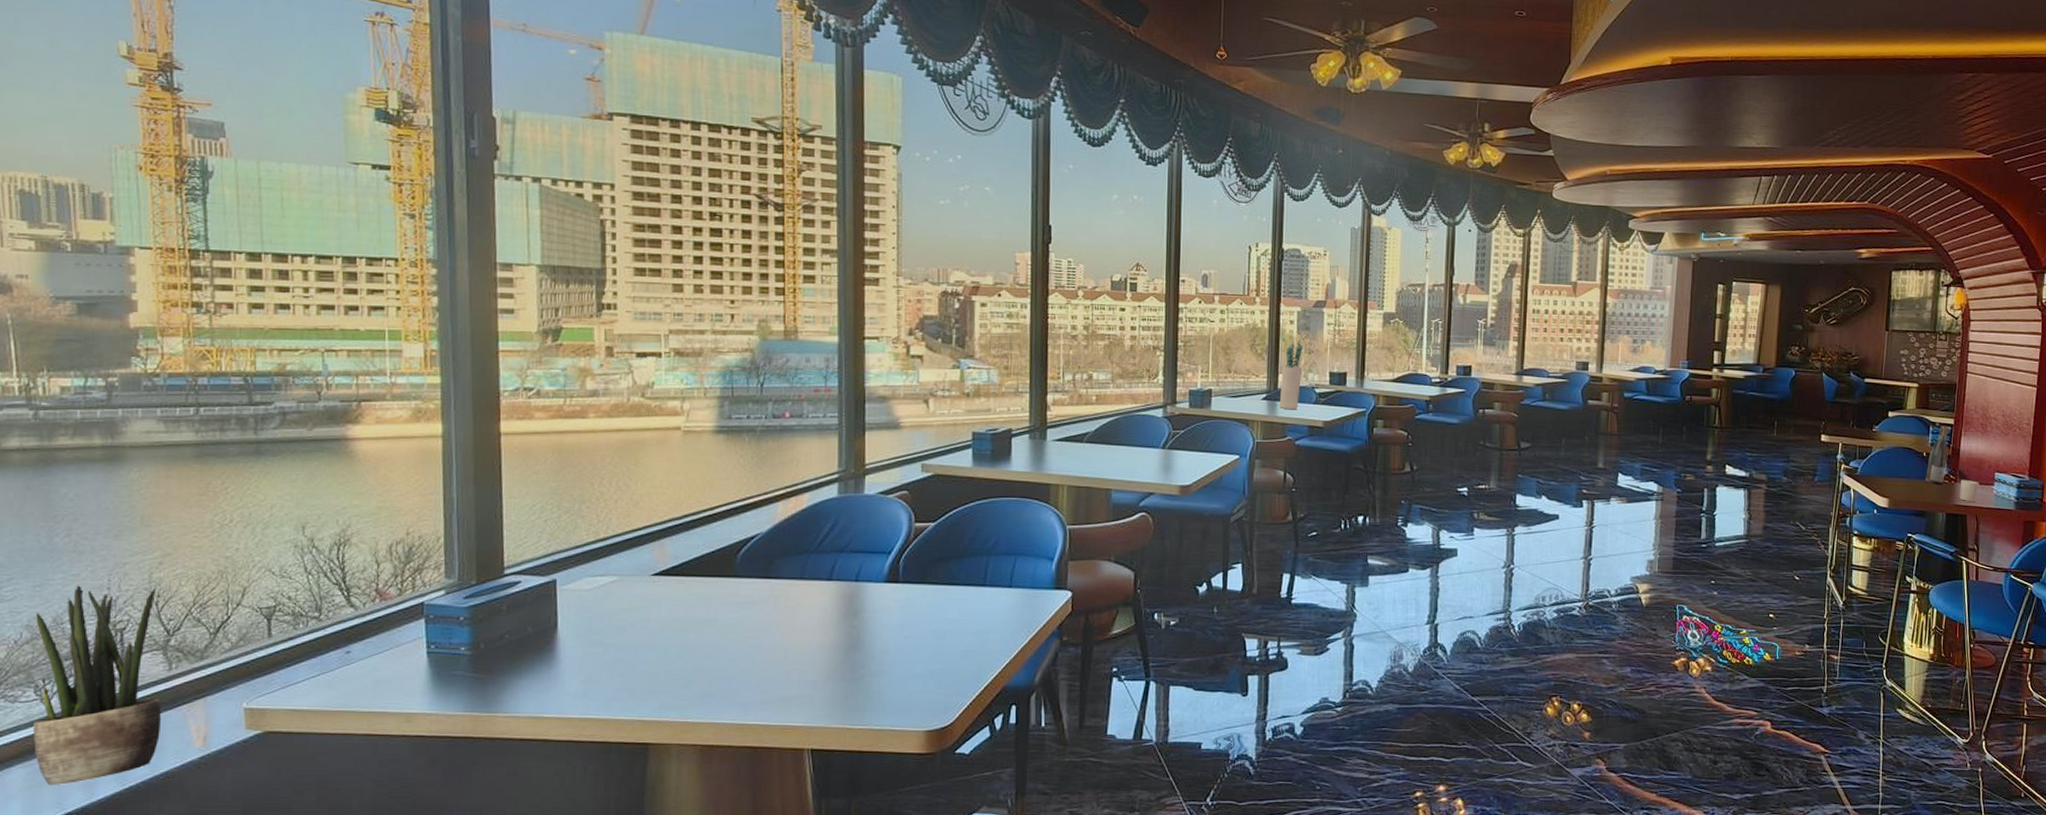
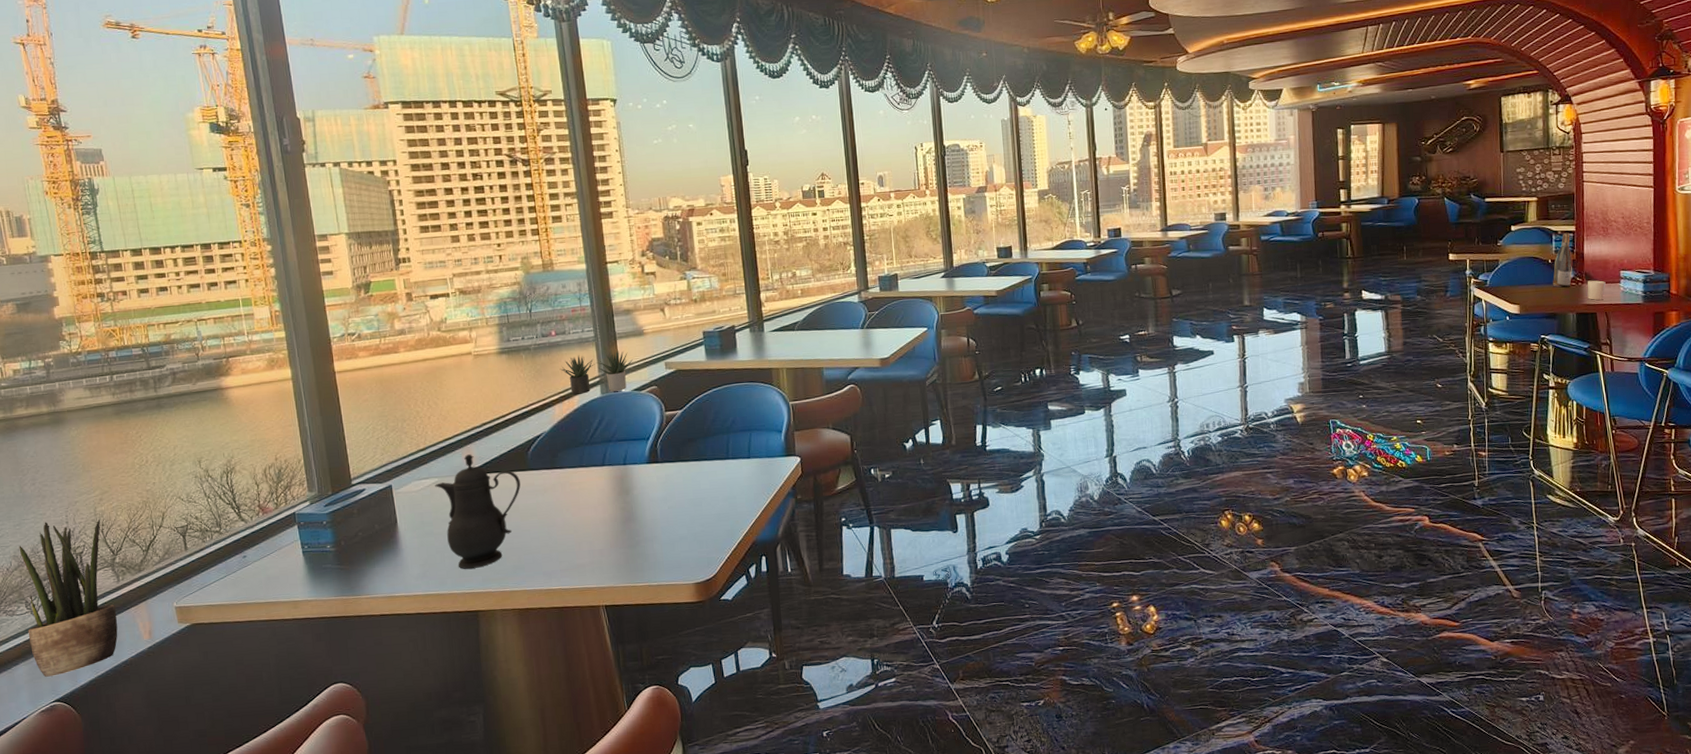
coffeepot: none [612,551,723,691] -> present [435,454,521,569]
succulent plant: none [789,442,883,492] -> present [559,349,633,395]
vase: present [1279,337,1303,410] -> none [955,220,973,284]

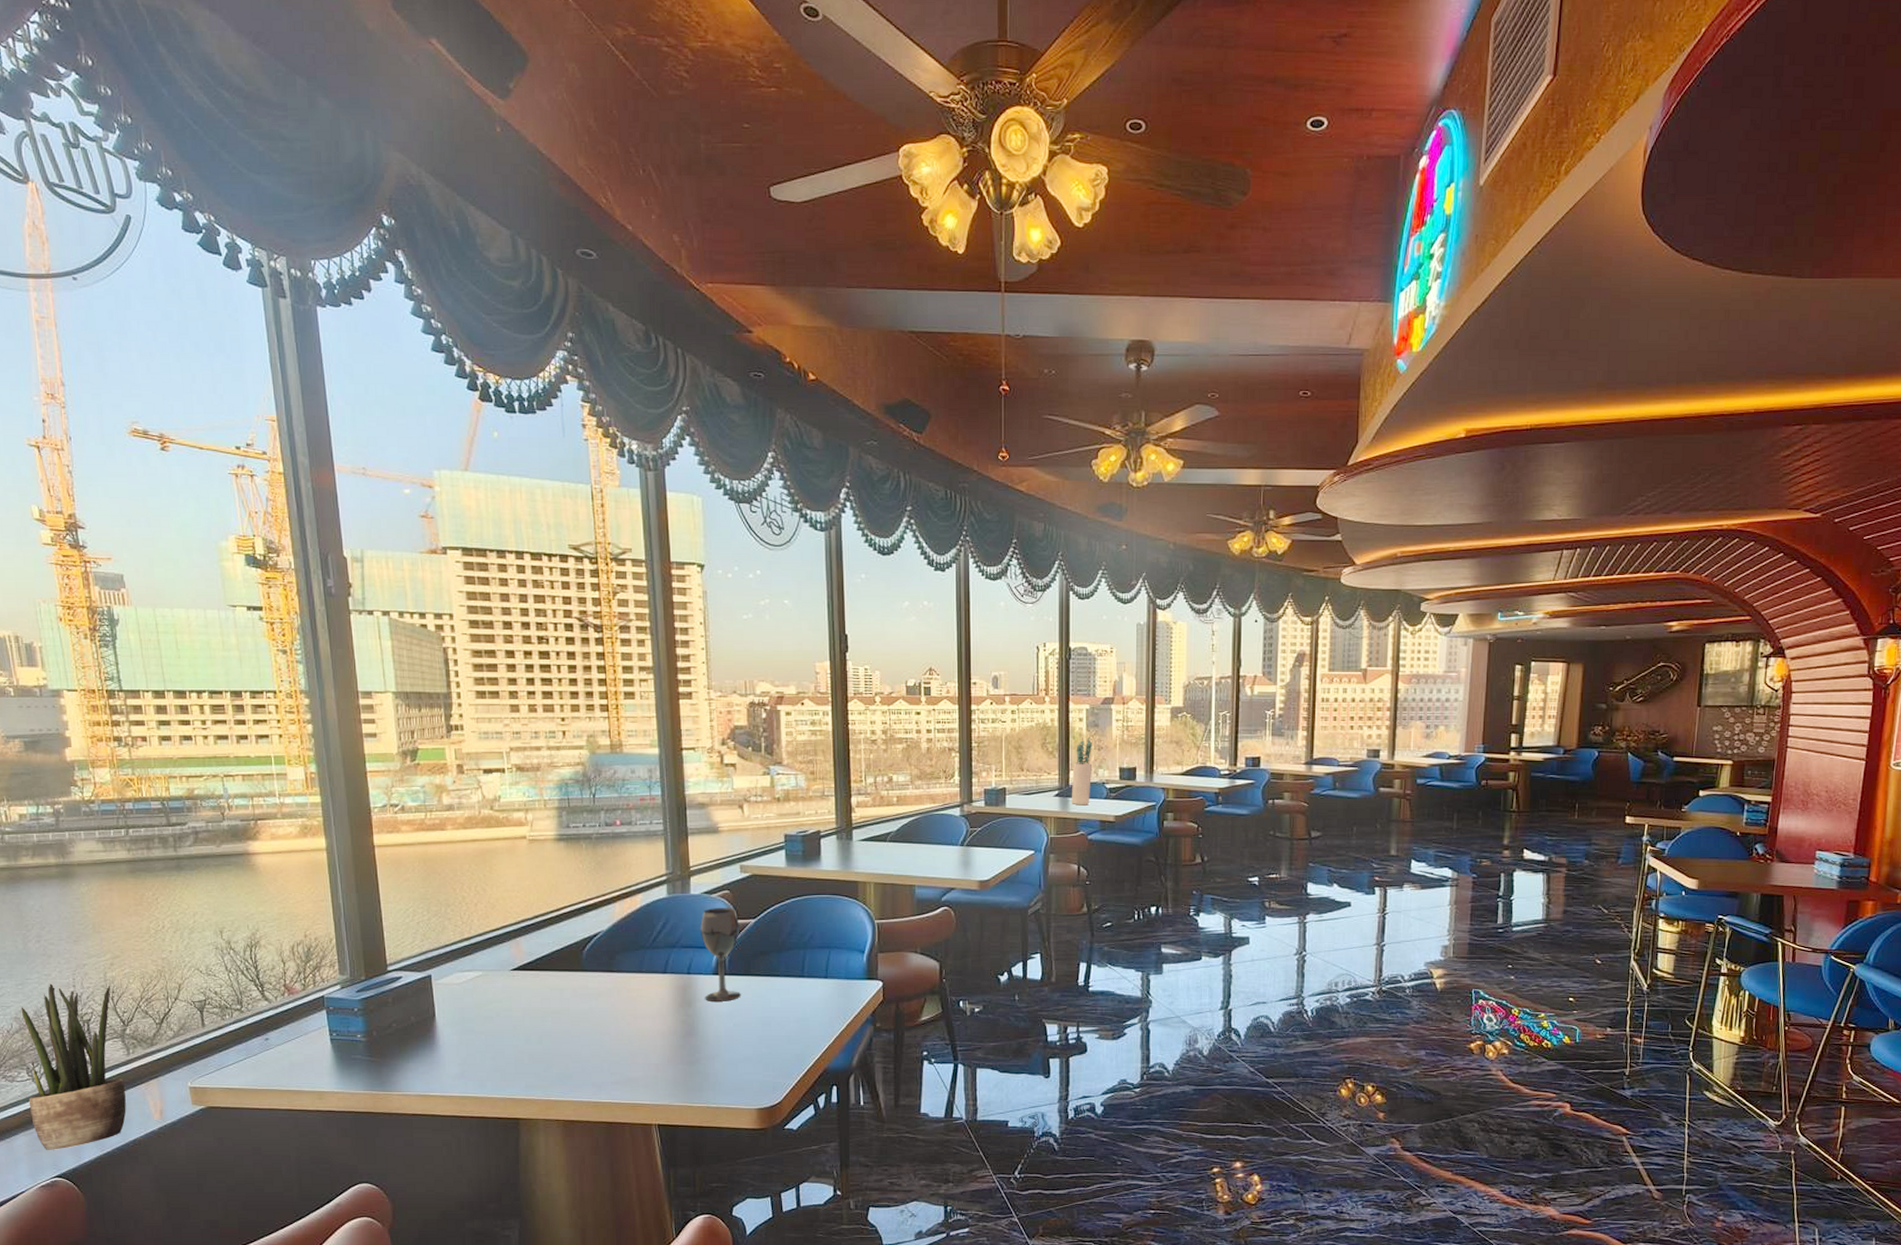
coffeepot: present [435,454,521,569] -> none [478,948,573,1073]
succulent plant: present [559,349,633,395] -> none [622,846,705,893]
wine glass: none [632,401,673,488] -> present [700,907,741,1001]
vase: none [955,220,973,284] -> present [1071,734,1093,806]
wine bottle: present [1552,233,1573,289] -> none [1737,803,1765,866]
cup: present [1587,280,1606,301] -> none [1776,858,1798,882]

